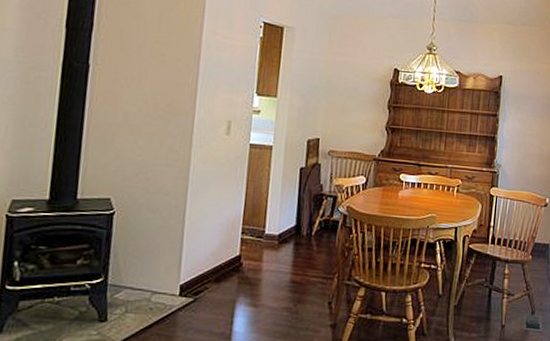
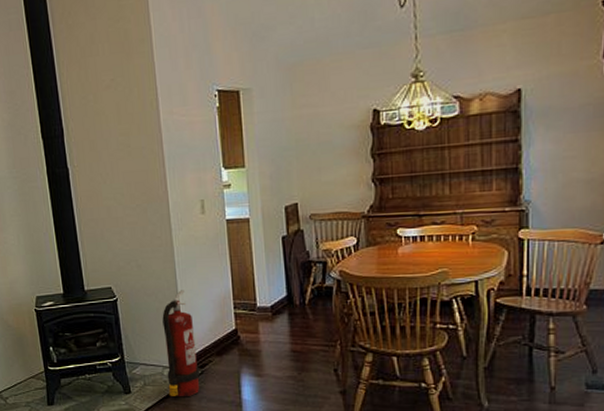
fire extinguisher: none [152,209,196,328] -> present [162,290,201,397]

